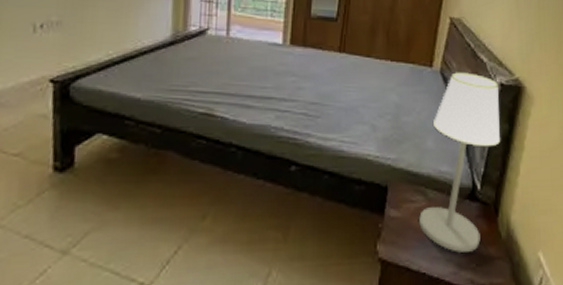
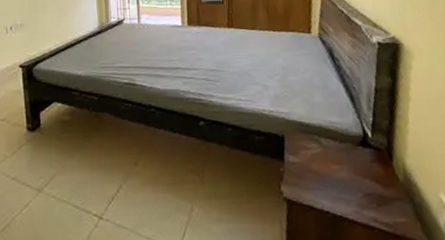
table lamp: present [419,72,501,253] -> none [316,35,386,194]

